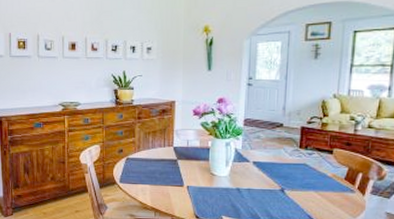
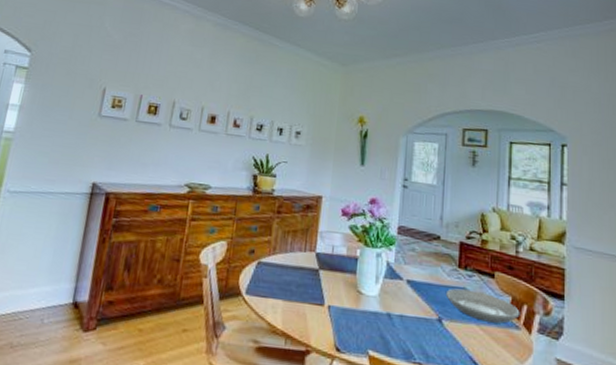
plate: none [287,165,356,189] -> present [445,288,520,324]

